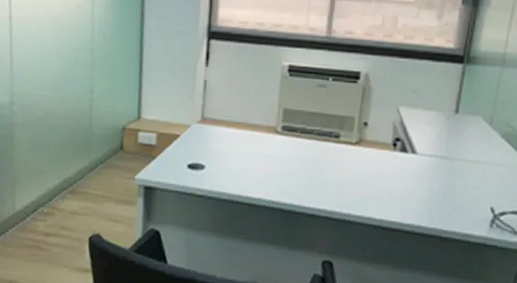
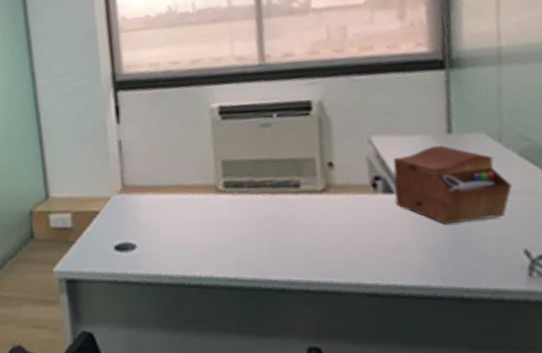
sewing box: none [407,121,493,182] -> present [393,145,513,225]

